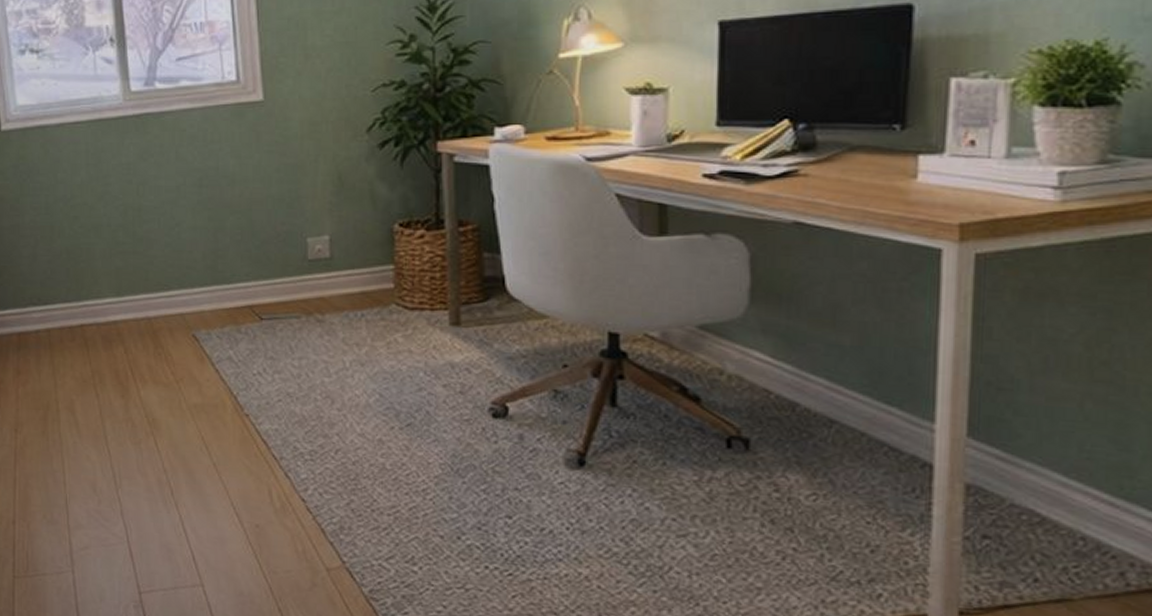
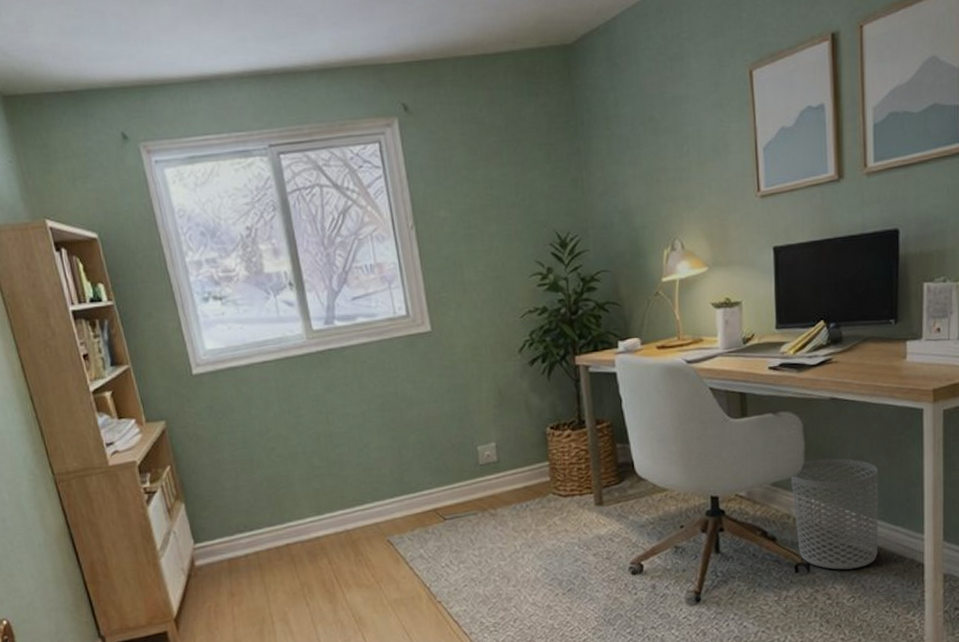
waste bin: none [727,302,865,456] -> present [791,458,879,570]

